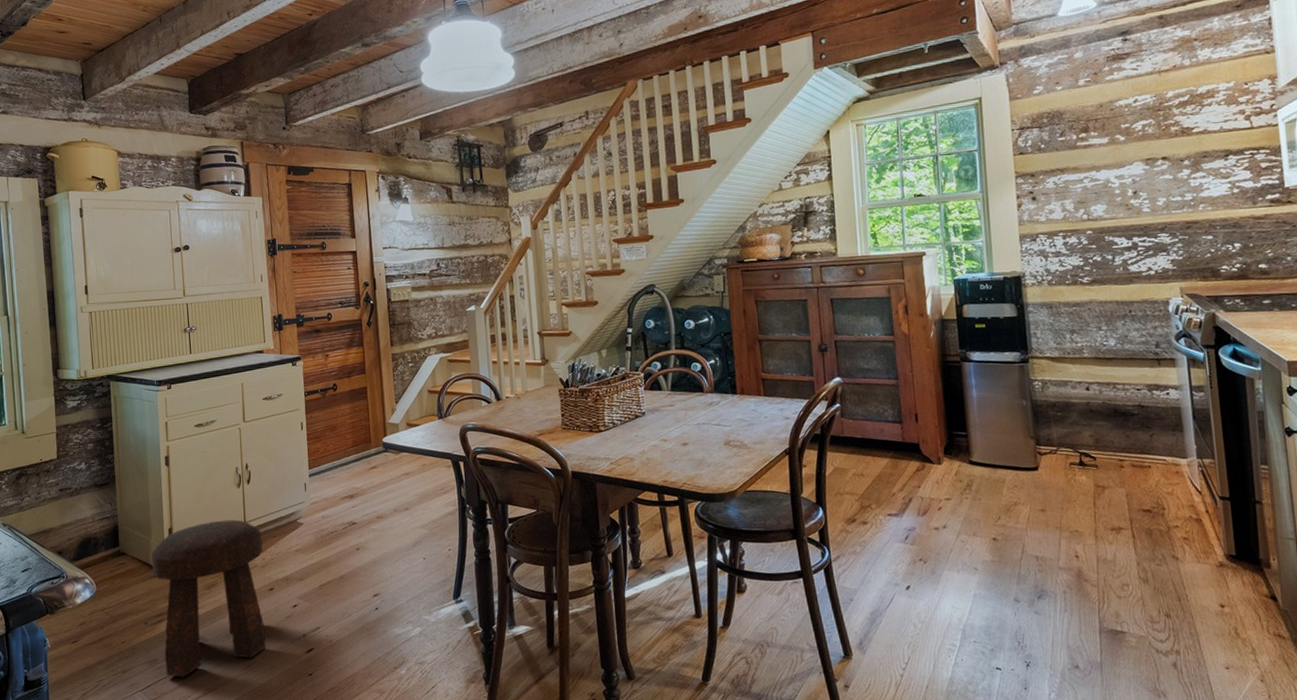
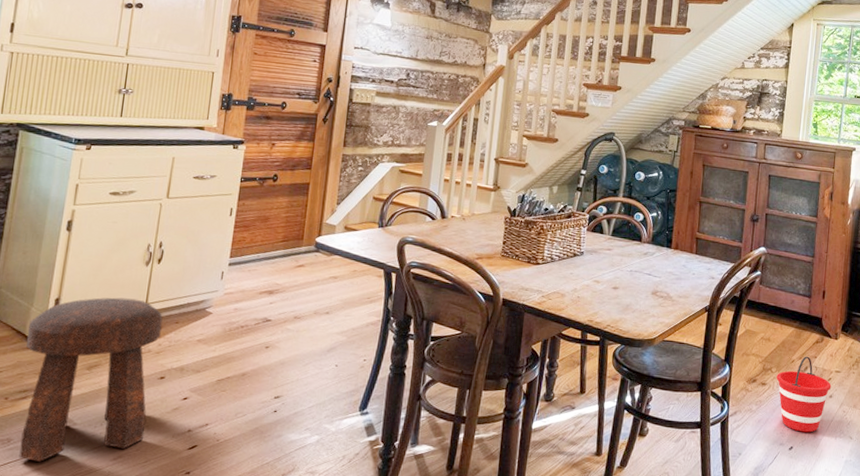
bucket: none [878,487,944,569] -> present [776,356,832,433]

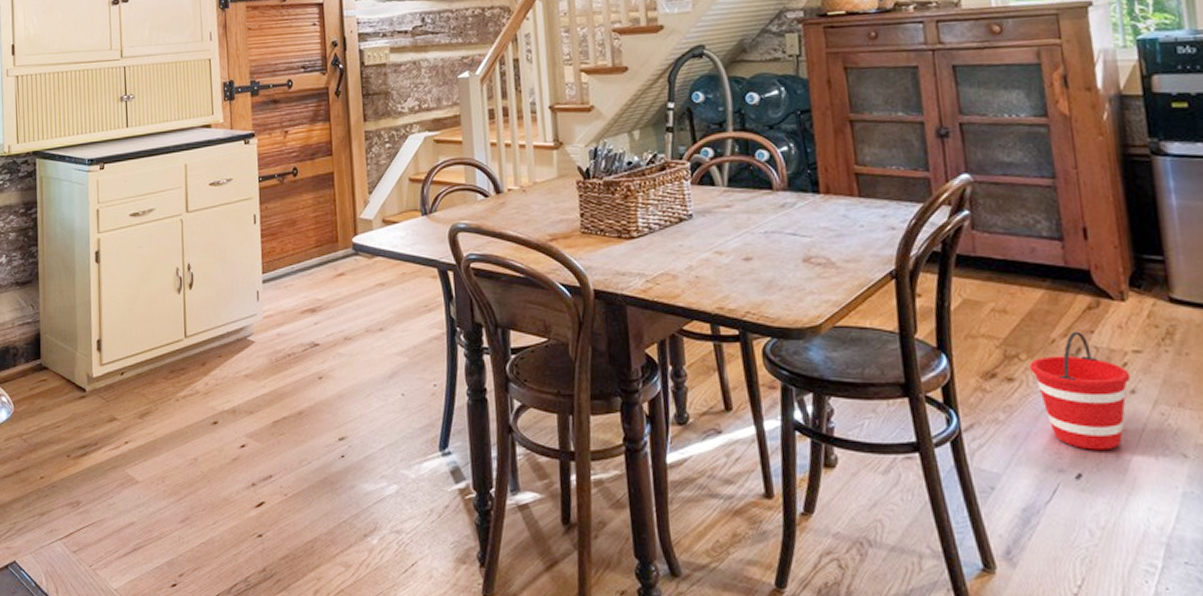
stool: present [19,297,163,462] -> none [76,332,208,526]

